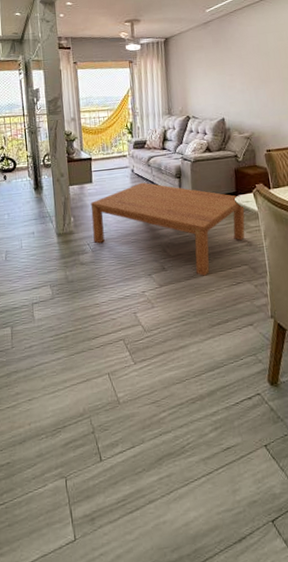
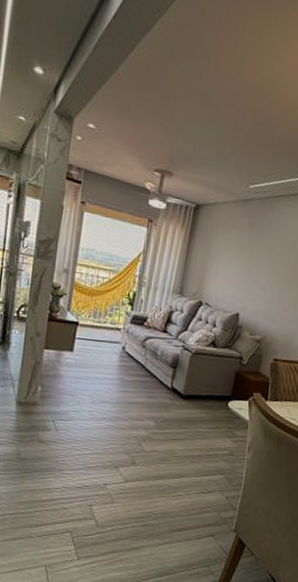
coffee table: present [90,182,245,276] -> none [60,363,236,479]

